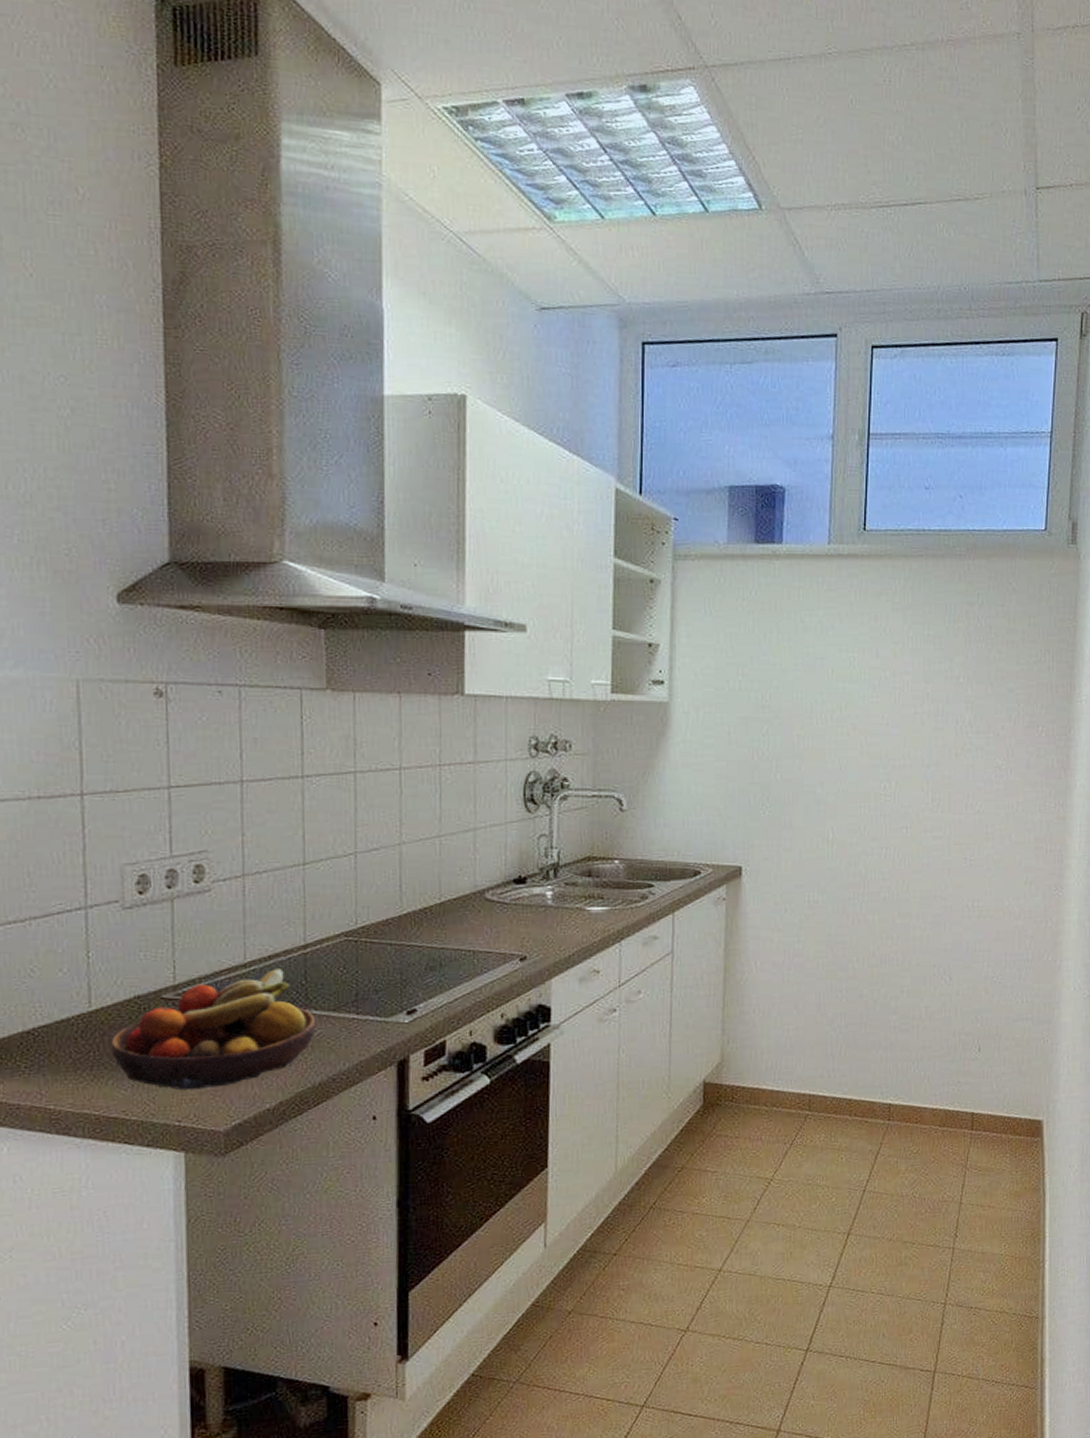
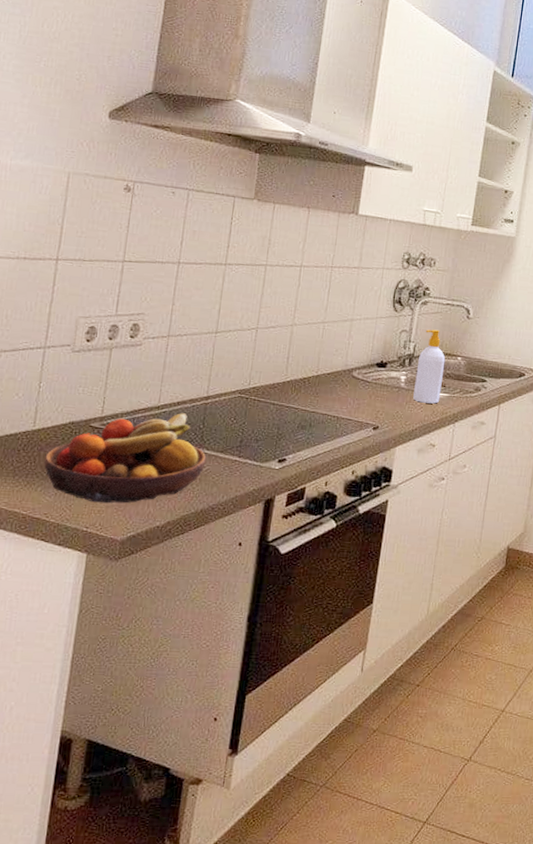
soap bottle: none [564,829,600,922] -> present [413,329,446,404]

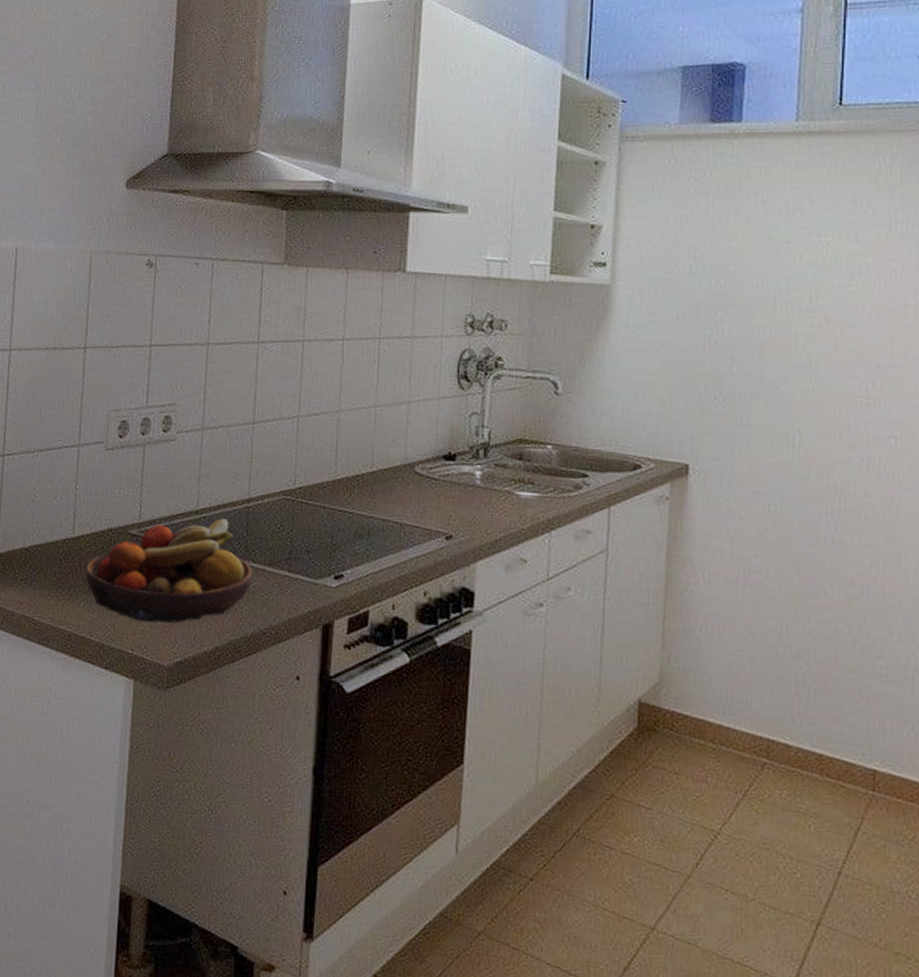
soap bottle: present [413,329,446,404] -> none [493,410,531,506]

